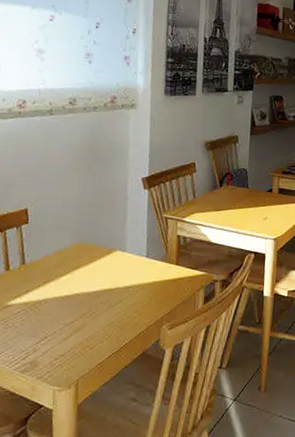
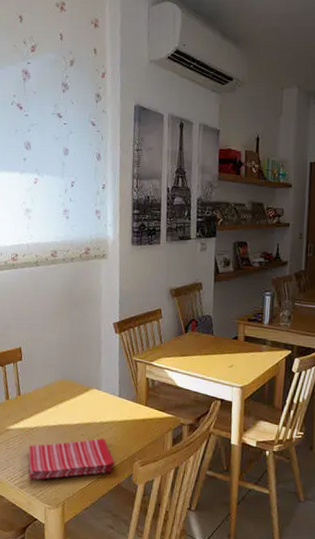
dish towel: none [33,304,141,361] -> present [28,438,115,480]

